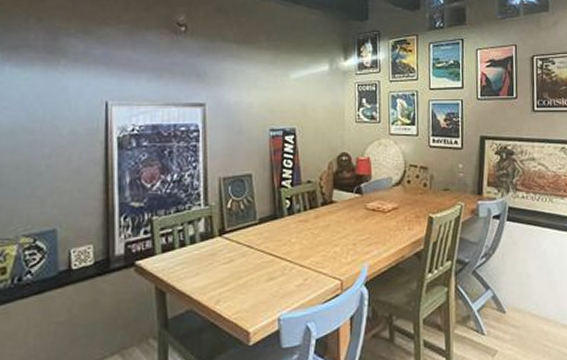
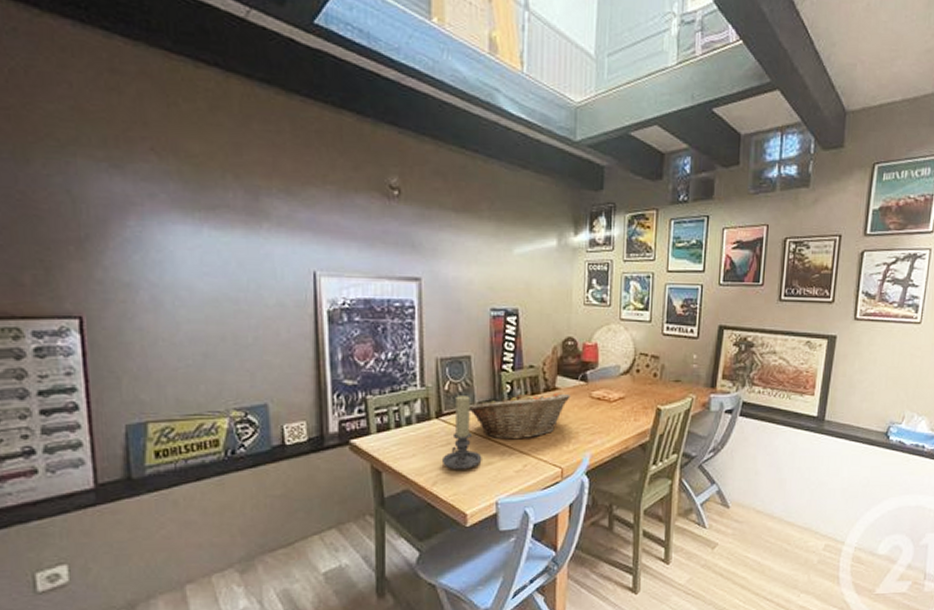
candle holder: none [224,212,264,287] -> present [441,396,482,470]
fruit basket: none [250,206,347,254] -> present [468,391,571,440]

